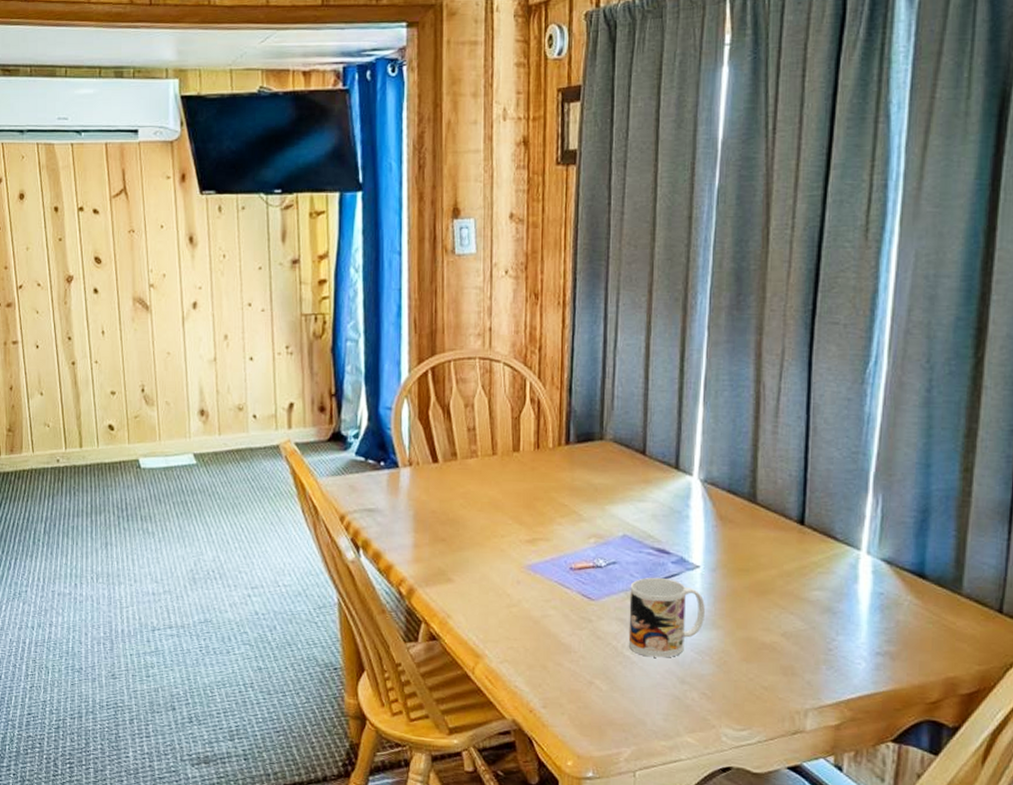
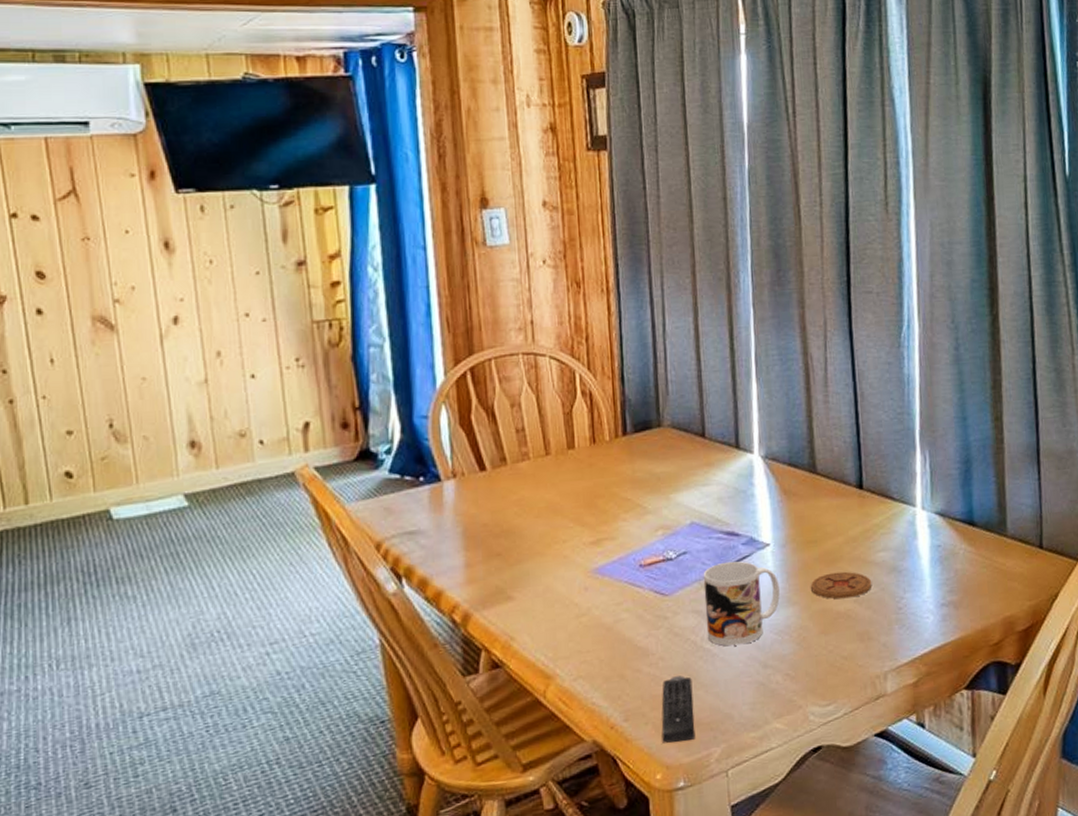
remote control: none [576,676,610,737] -> present [661,675,696,743]
coaster: none [738,603,803,631] -> present [811,571,872,599]

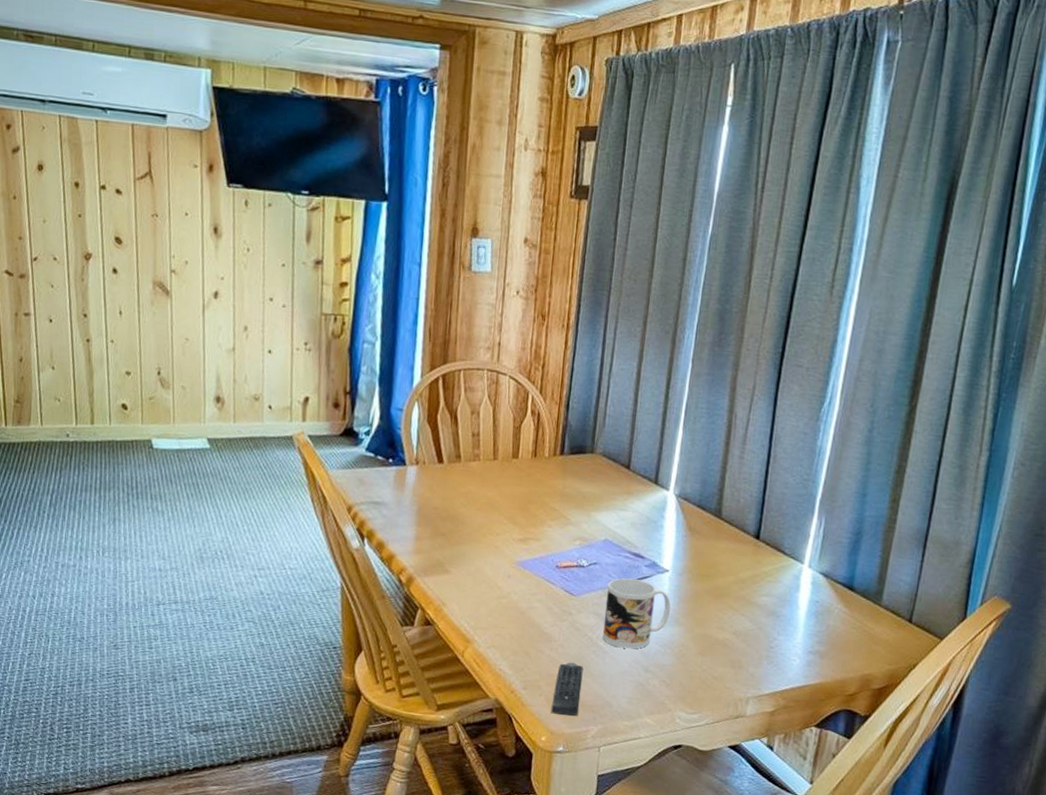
coaster: present [811,571,872,599] -> none [698,605,752,630]

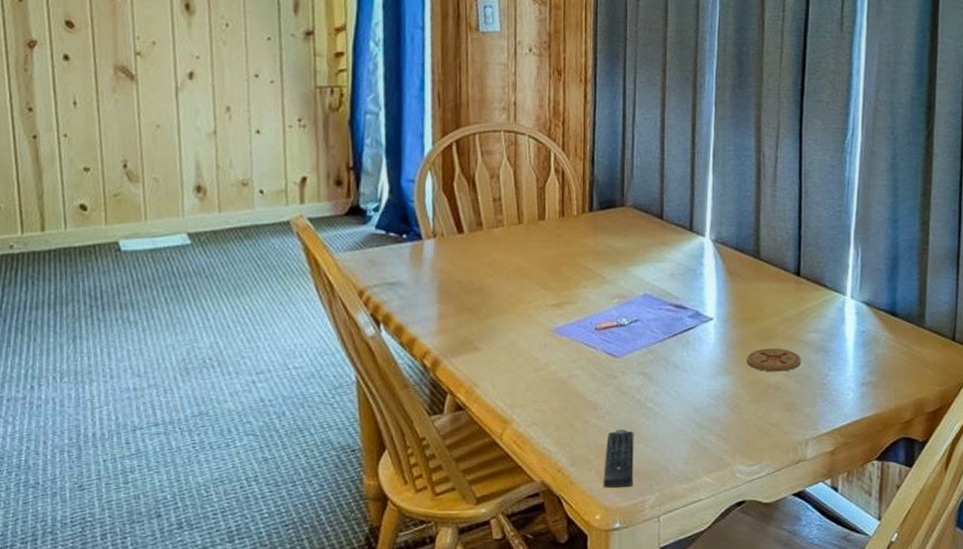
mug: present [602,578,671,649] -> none [651,331,718,406]
coaster: none [698,605,752,630] -> present [747,348,802,372]

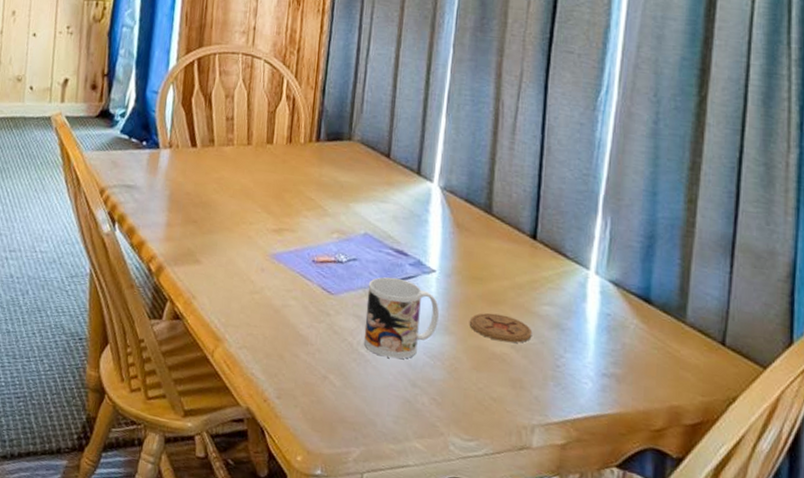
remote control: present [603,429,634,489] -> none [307,370,343,434]
mug: none [651,331,718,406] -> present [363,277,439,359]

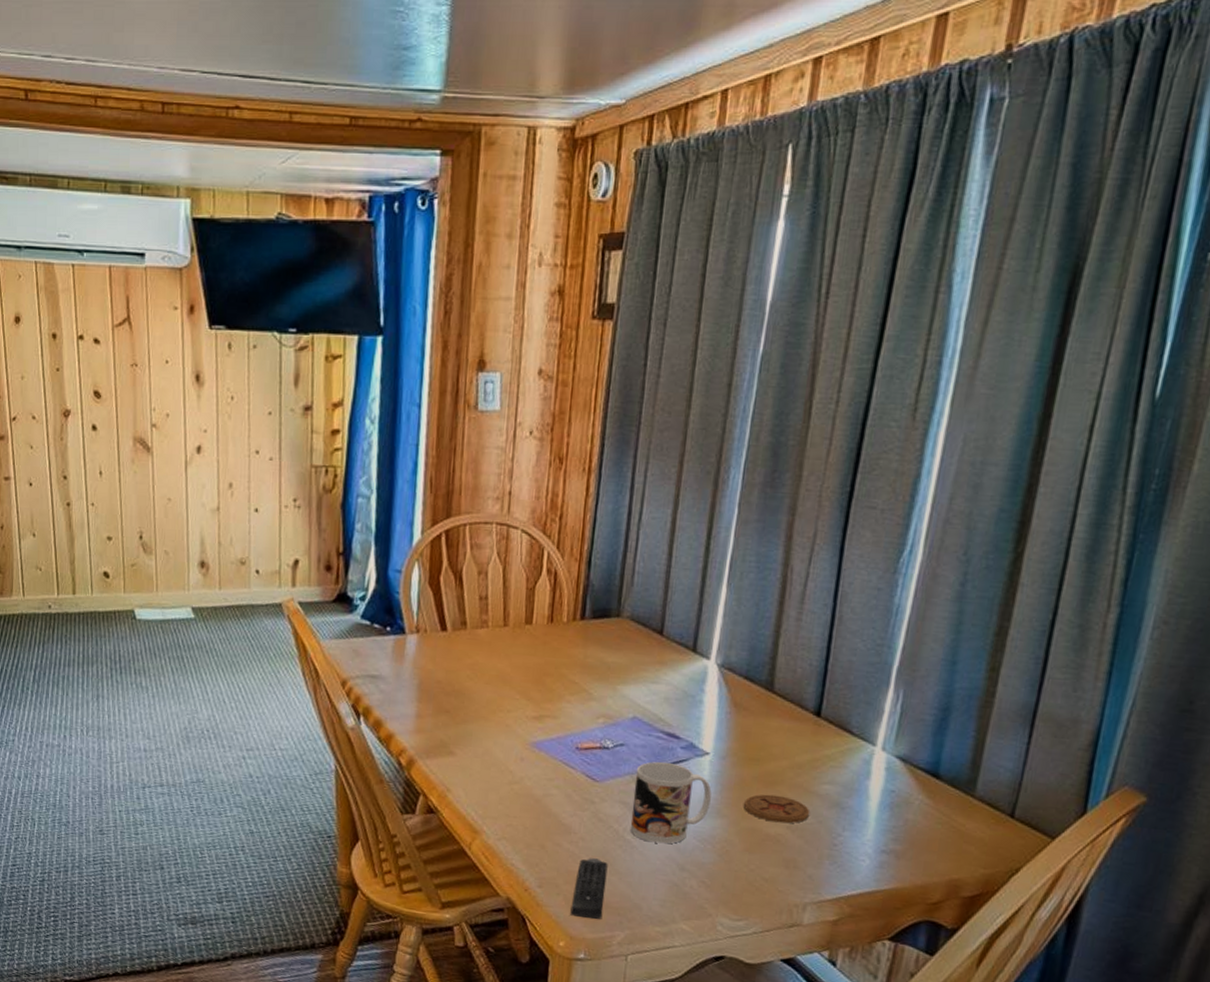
remote control: none [307,370,343,434] -> present [570,858,608,920]

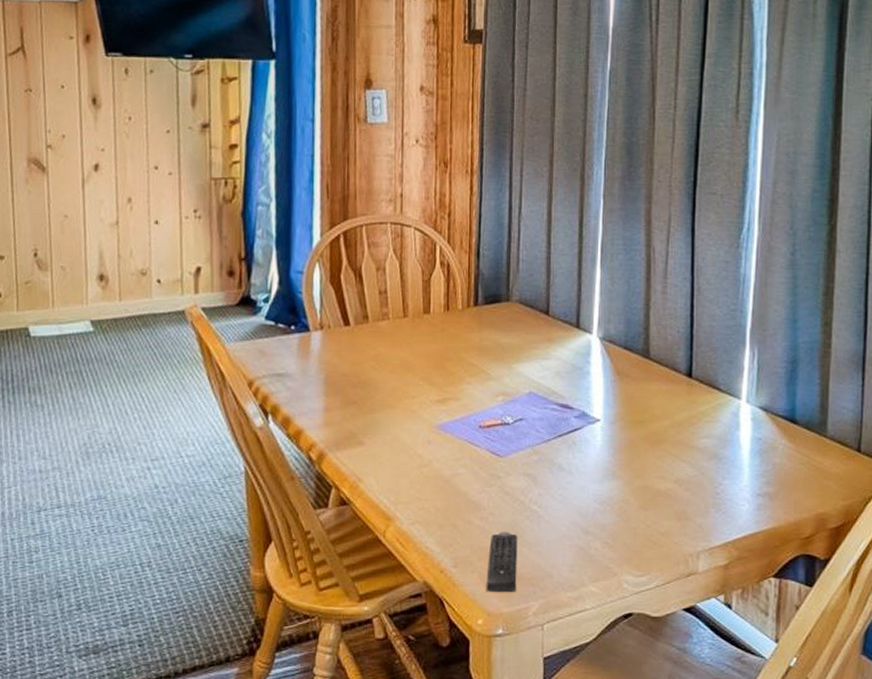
mug: present [630,761,712,844] -> none [535,432,605,510]
coaster: present [744,794,810,824] -> none [635,453,693,478]

